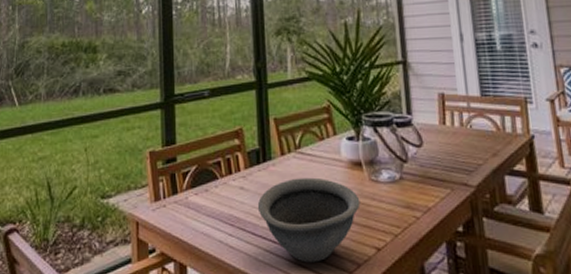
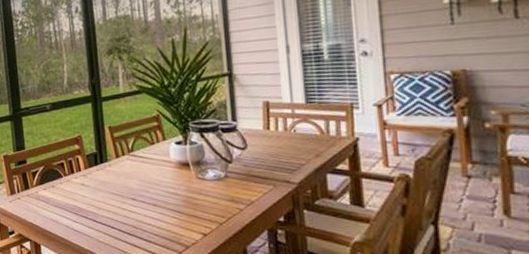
bowl: present [257,177,361,263] -> none [97,176,188,244]

